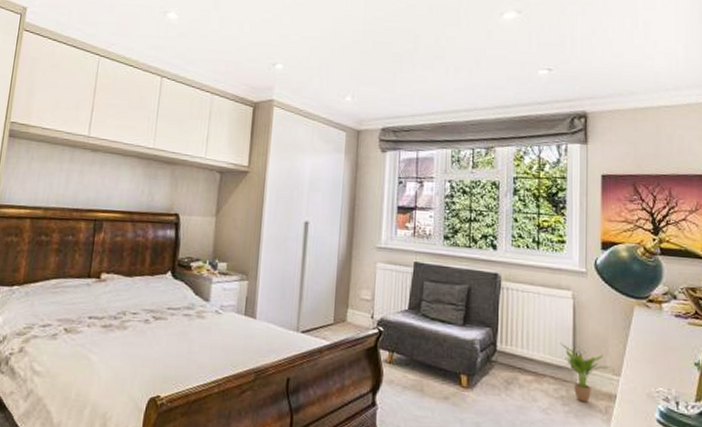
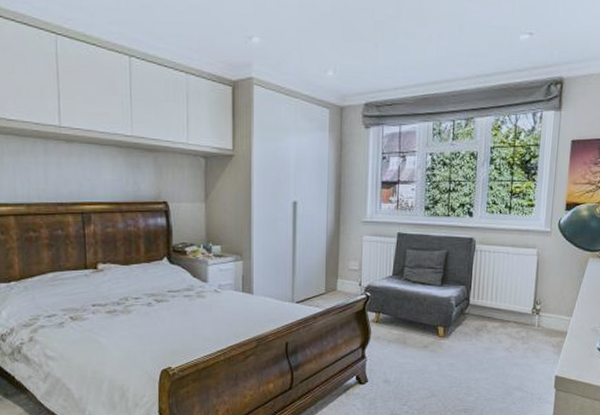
potted plant: present [561,342,611,403] -> none [524,293,565,340]

